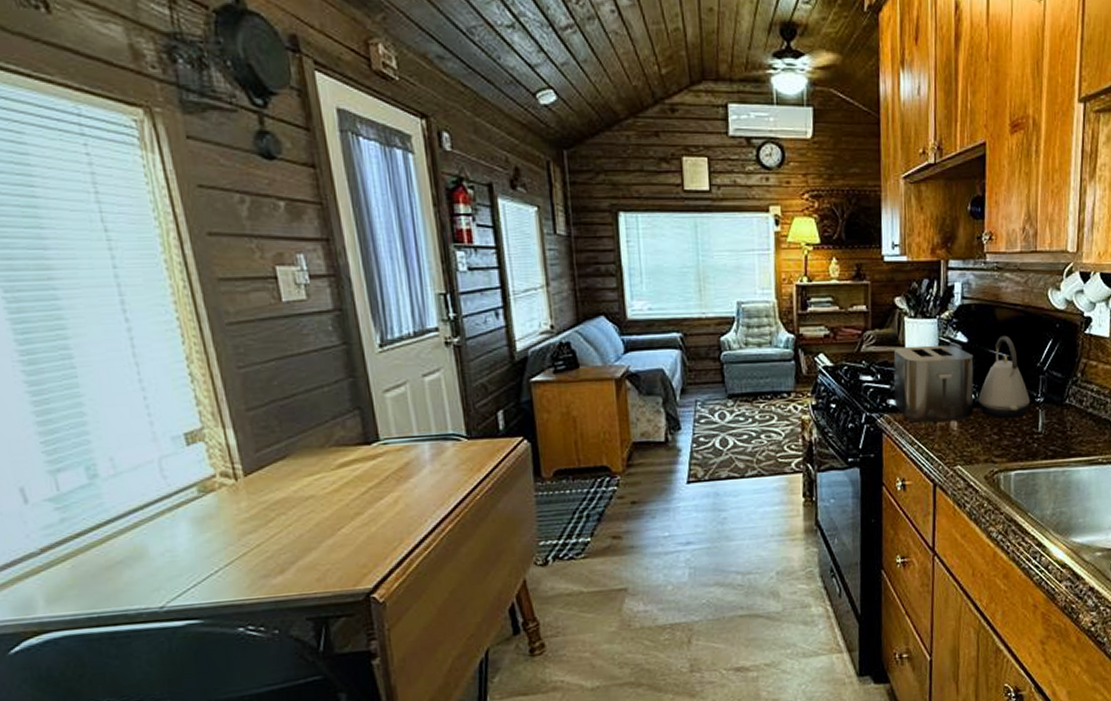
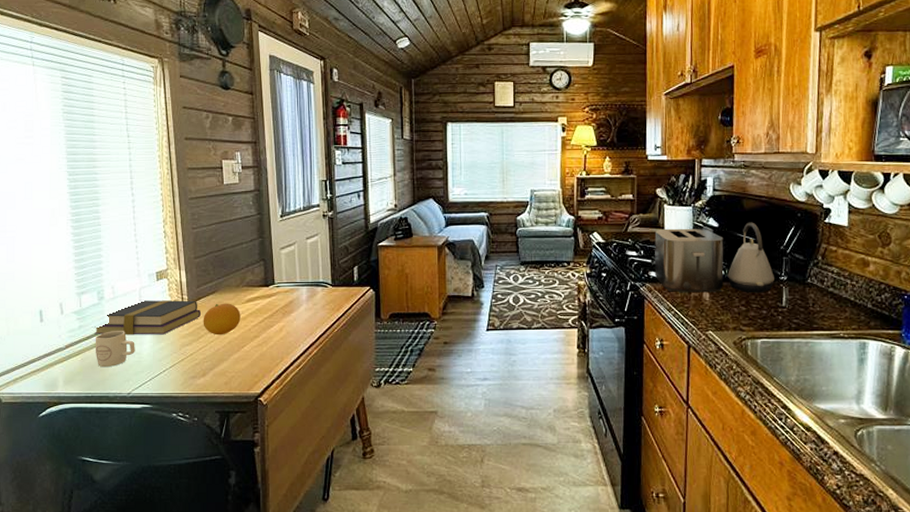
book: none [87,470,267,529] -> present [94,300,201,335]
mug: none [91,520,164,576] -> present [95,331,135,368]
fruit: none [270,470,332,517] -> present [203,303,241,336]

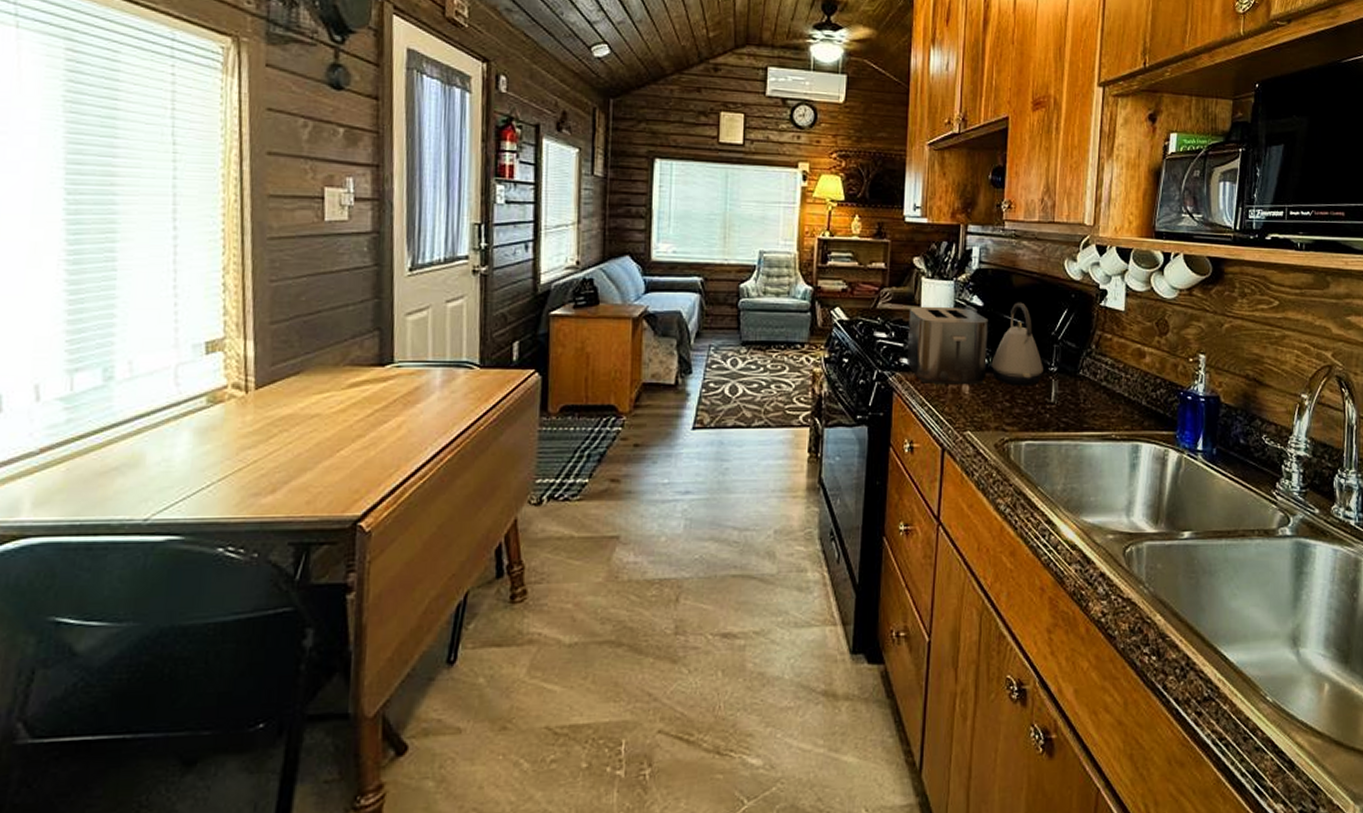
book: present [94,300,201,335] -> none [92,381,275,434]
mug: present [95,331,135,368] -> none [91,427,162,482]
fruit: present [203,303,241,336] -> none [277,388,339,434]

